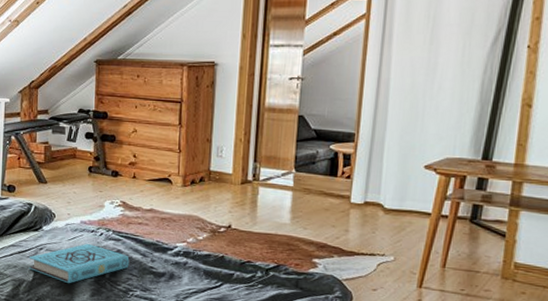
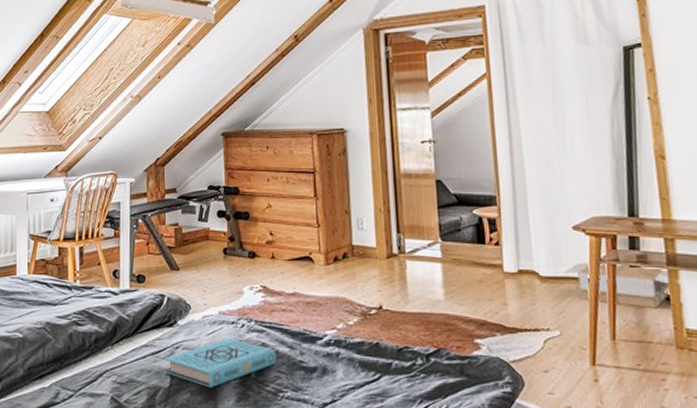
cardboard box: none [407,198,512,243] -> present [563,261,670,308]

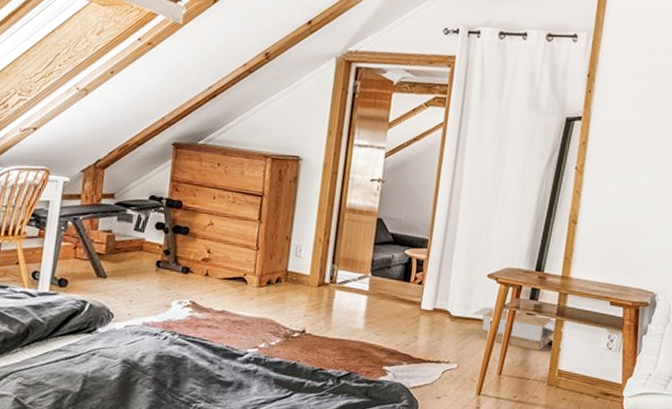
book: present [164,337,277,388] -> none [76,348,195,396]

